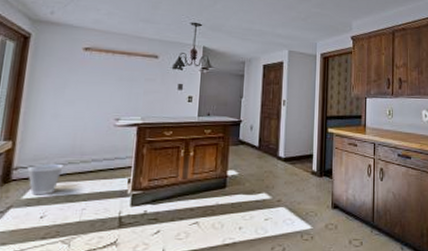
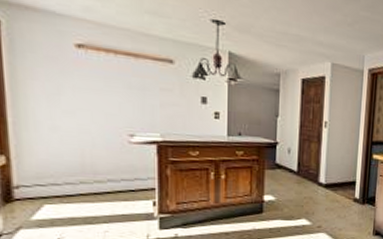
wastebasket: present [27,163,63,195] -> none [31,182,74,217]

